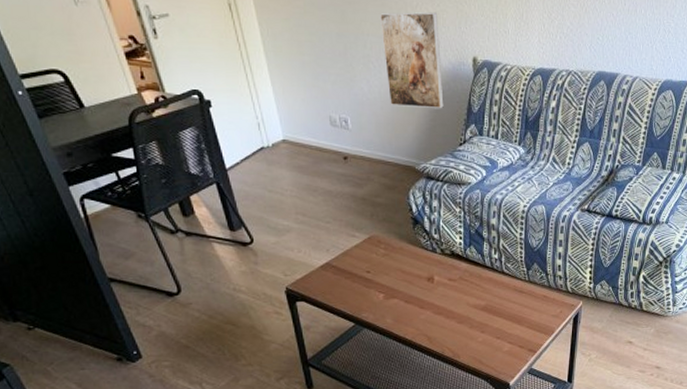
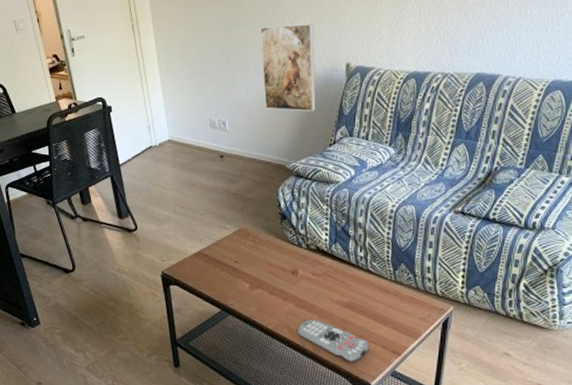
remote control: none [436,325,508,364] -> present [298,319,370,362]

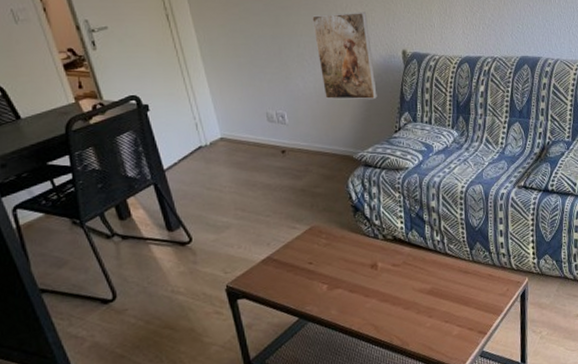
remote control: present [298,319,370,362] -> none [383,311,457,351]

